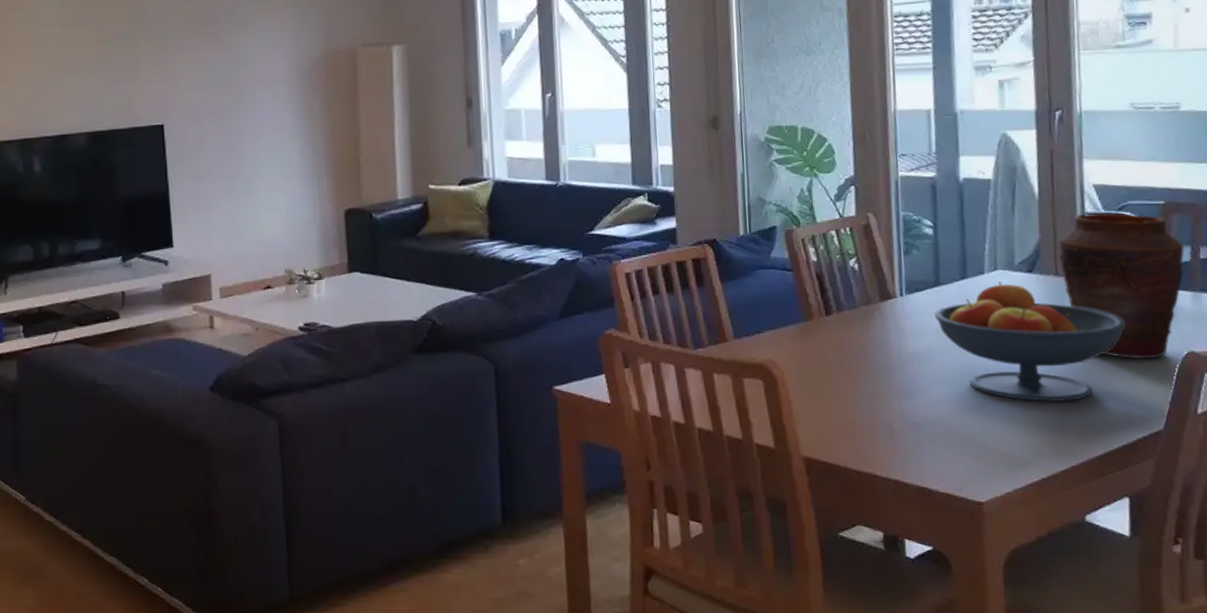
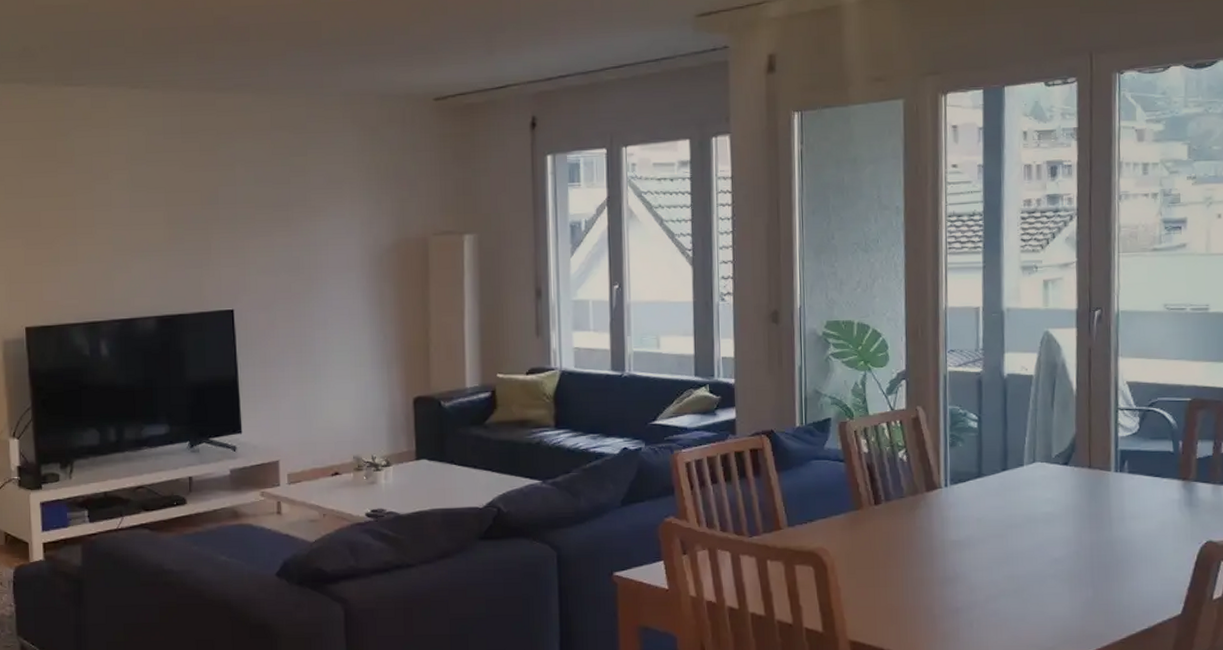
fruit bowl: present [934,281,1124,402] -> none [976,473,1150,588]
vase: present [1058,212,1185,360] -> none [1092,408,1208,548]

